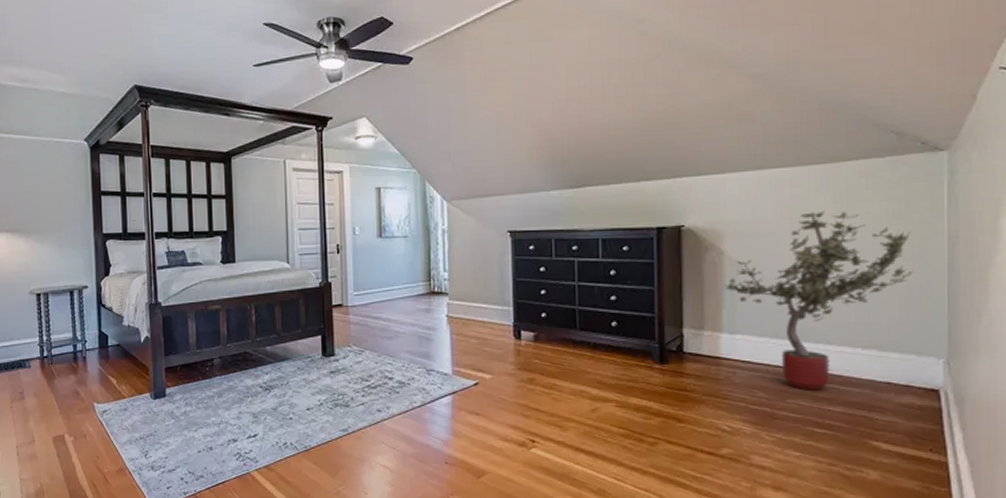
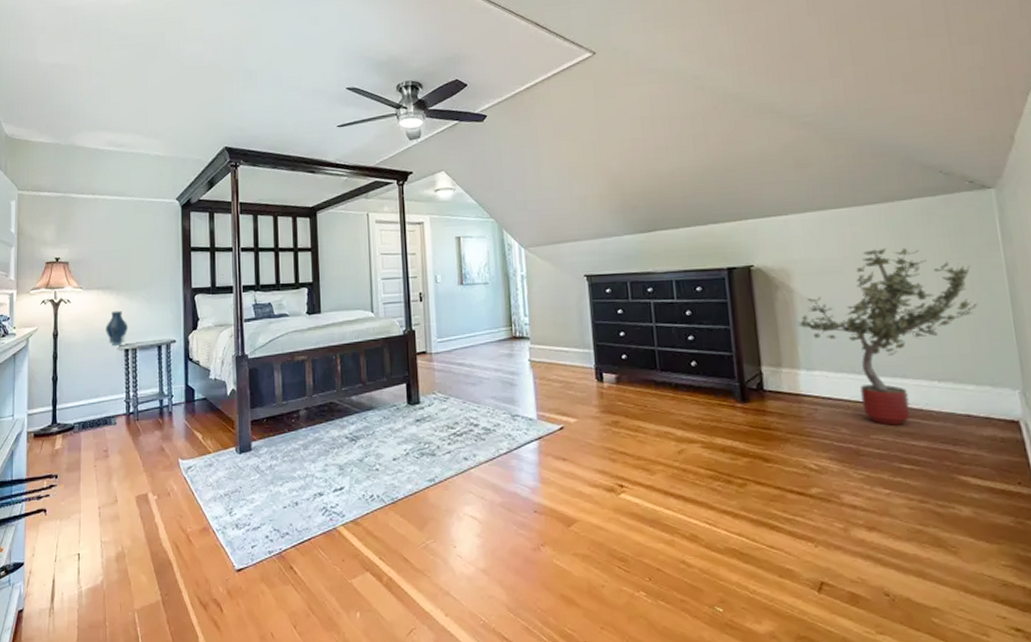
vase: none [16,254,40,291] -> present [106,310,129,347]

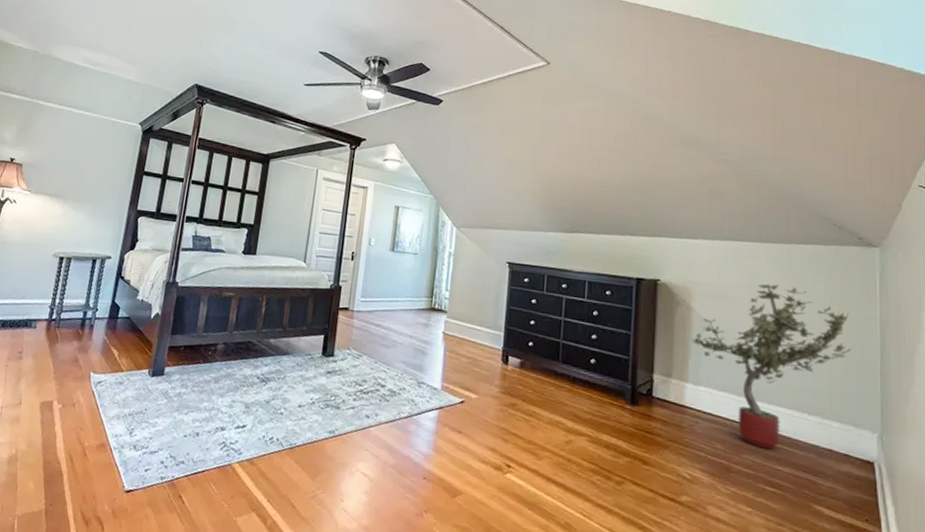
vase: present [106,310,129,347] -> none [44,218,68,253]

